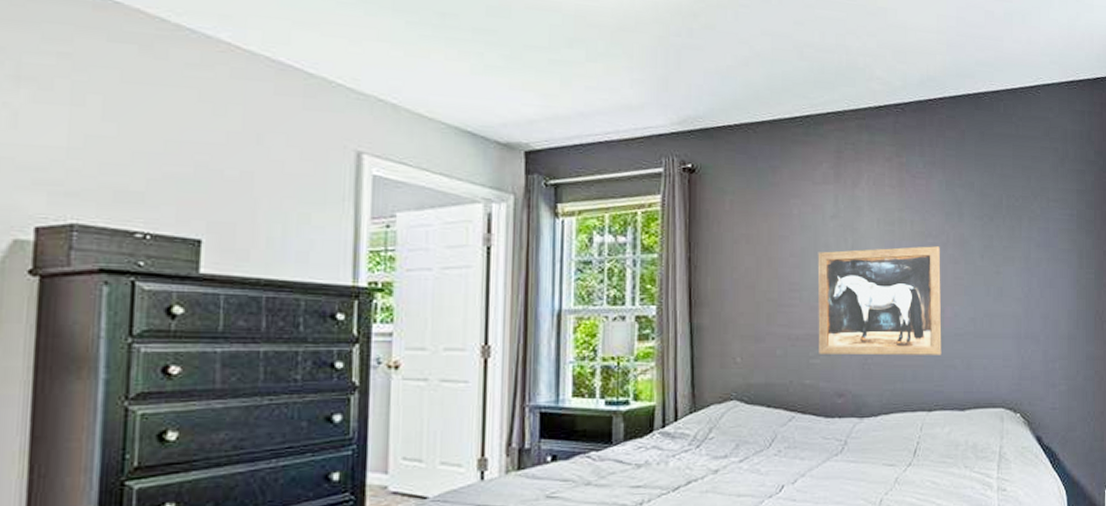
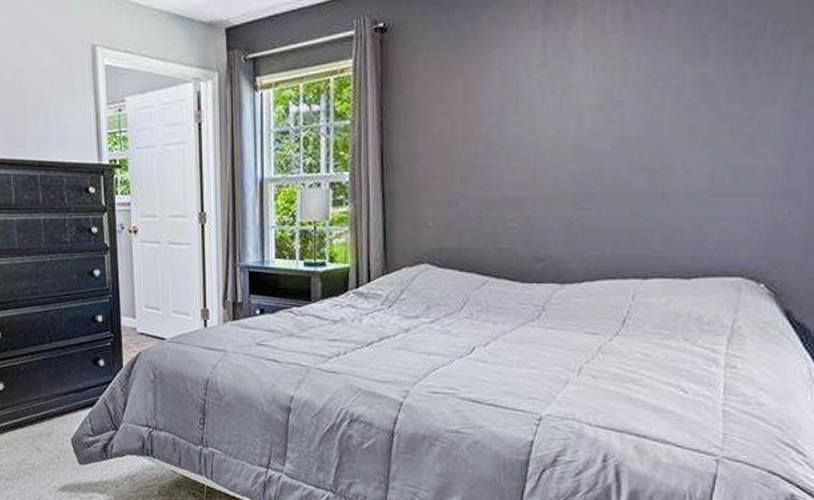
wall art: present [817,246,942,355] -> none [517,91,673,217]

